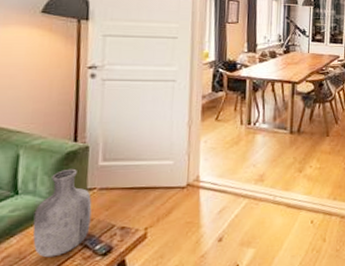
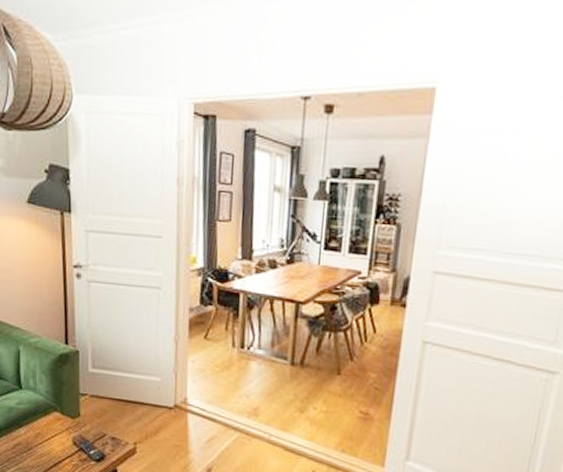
vase: present [32,168,92,258] -> none [36,371,85,453]

